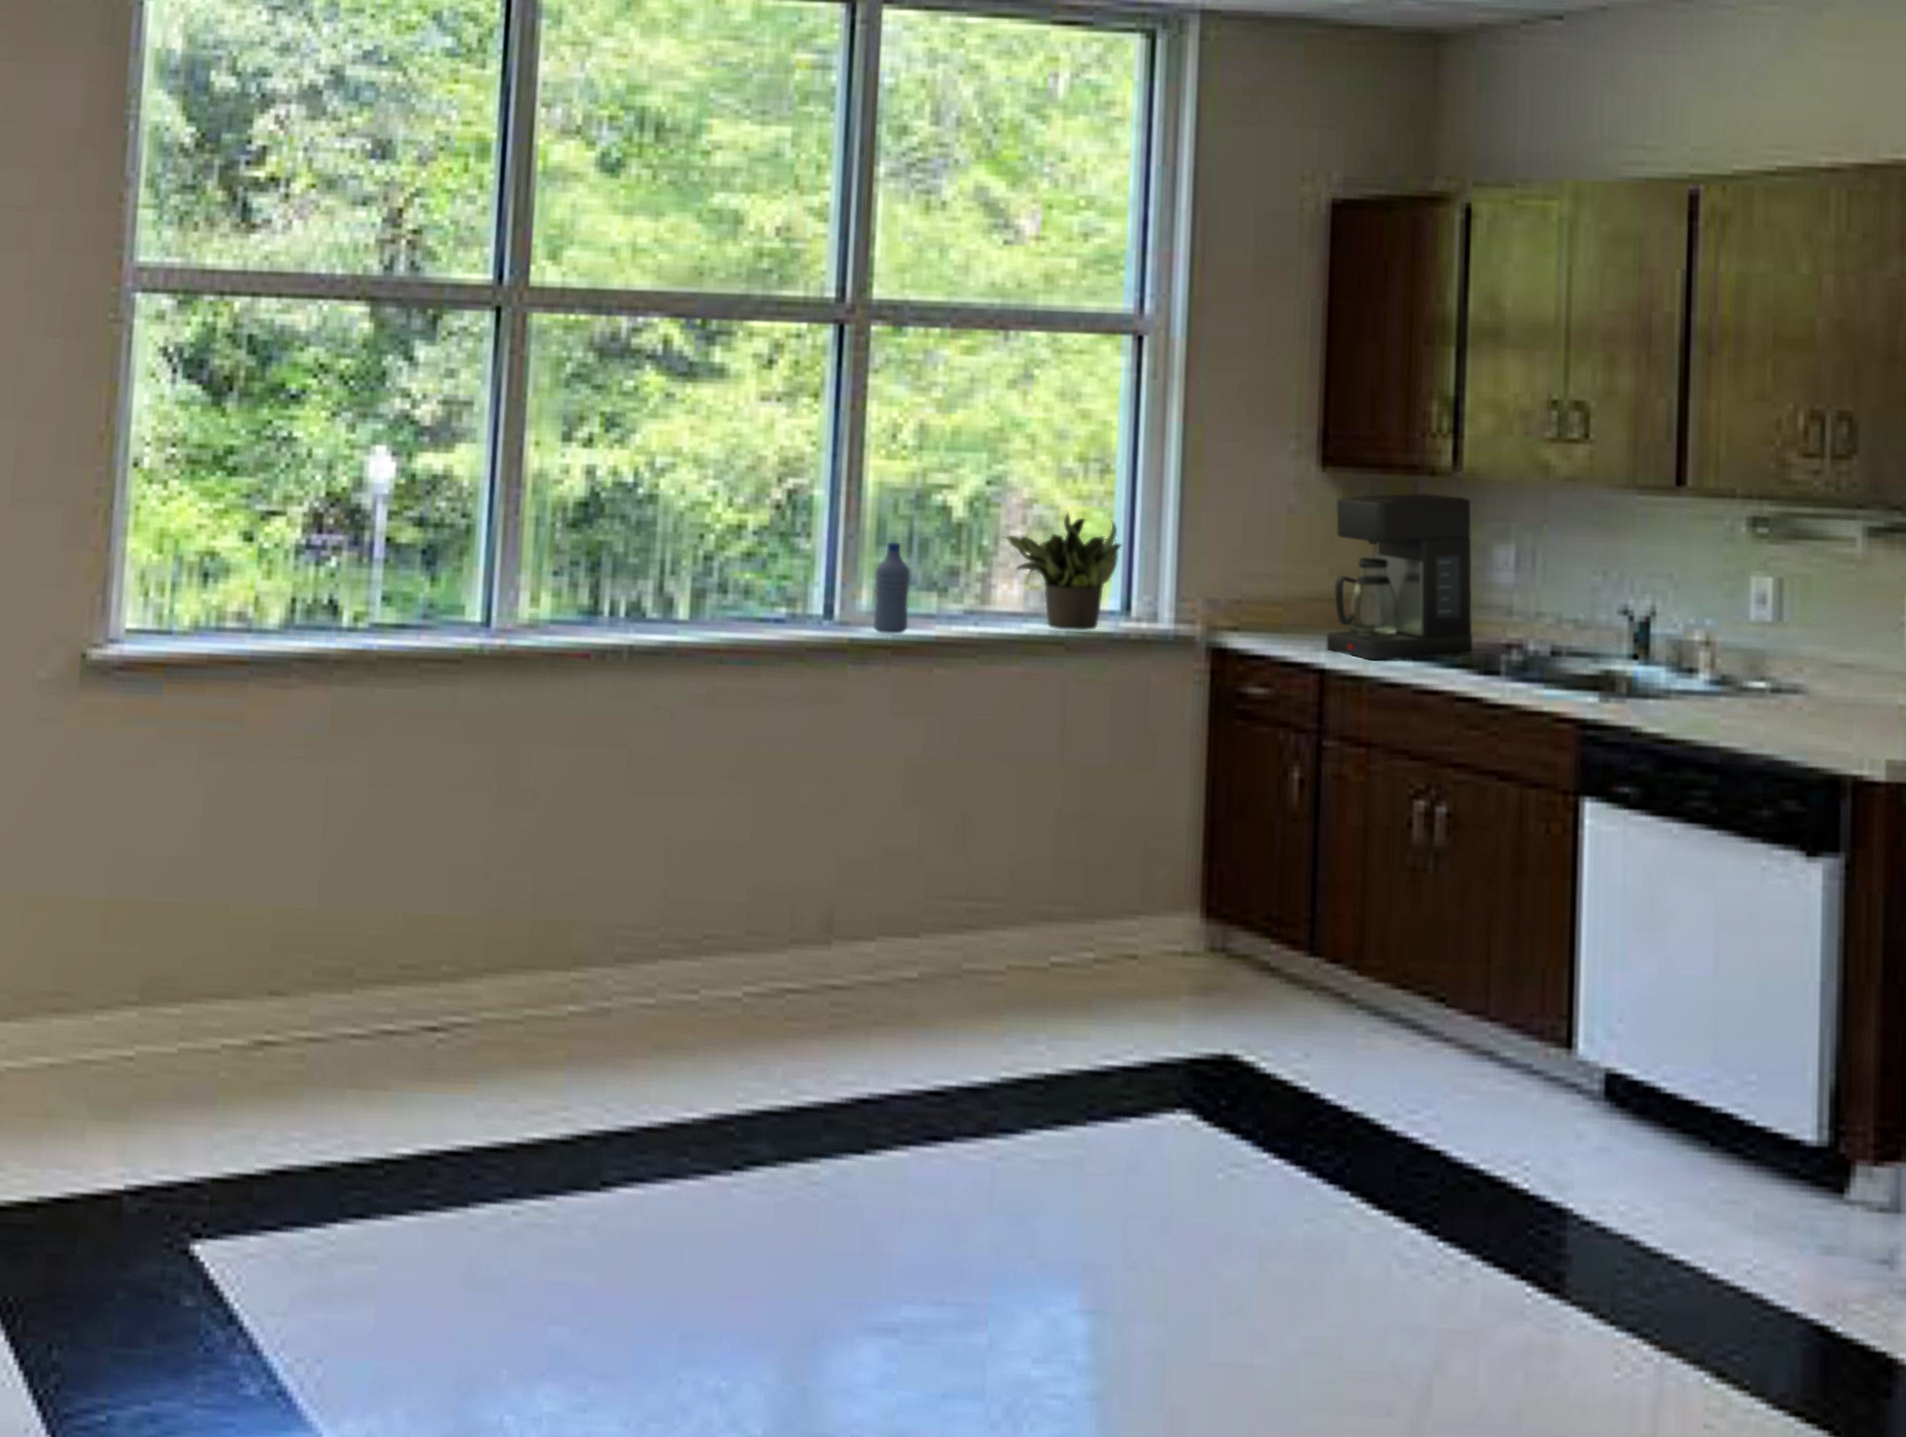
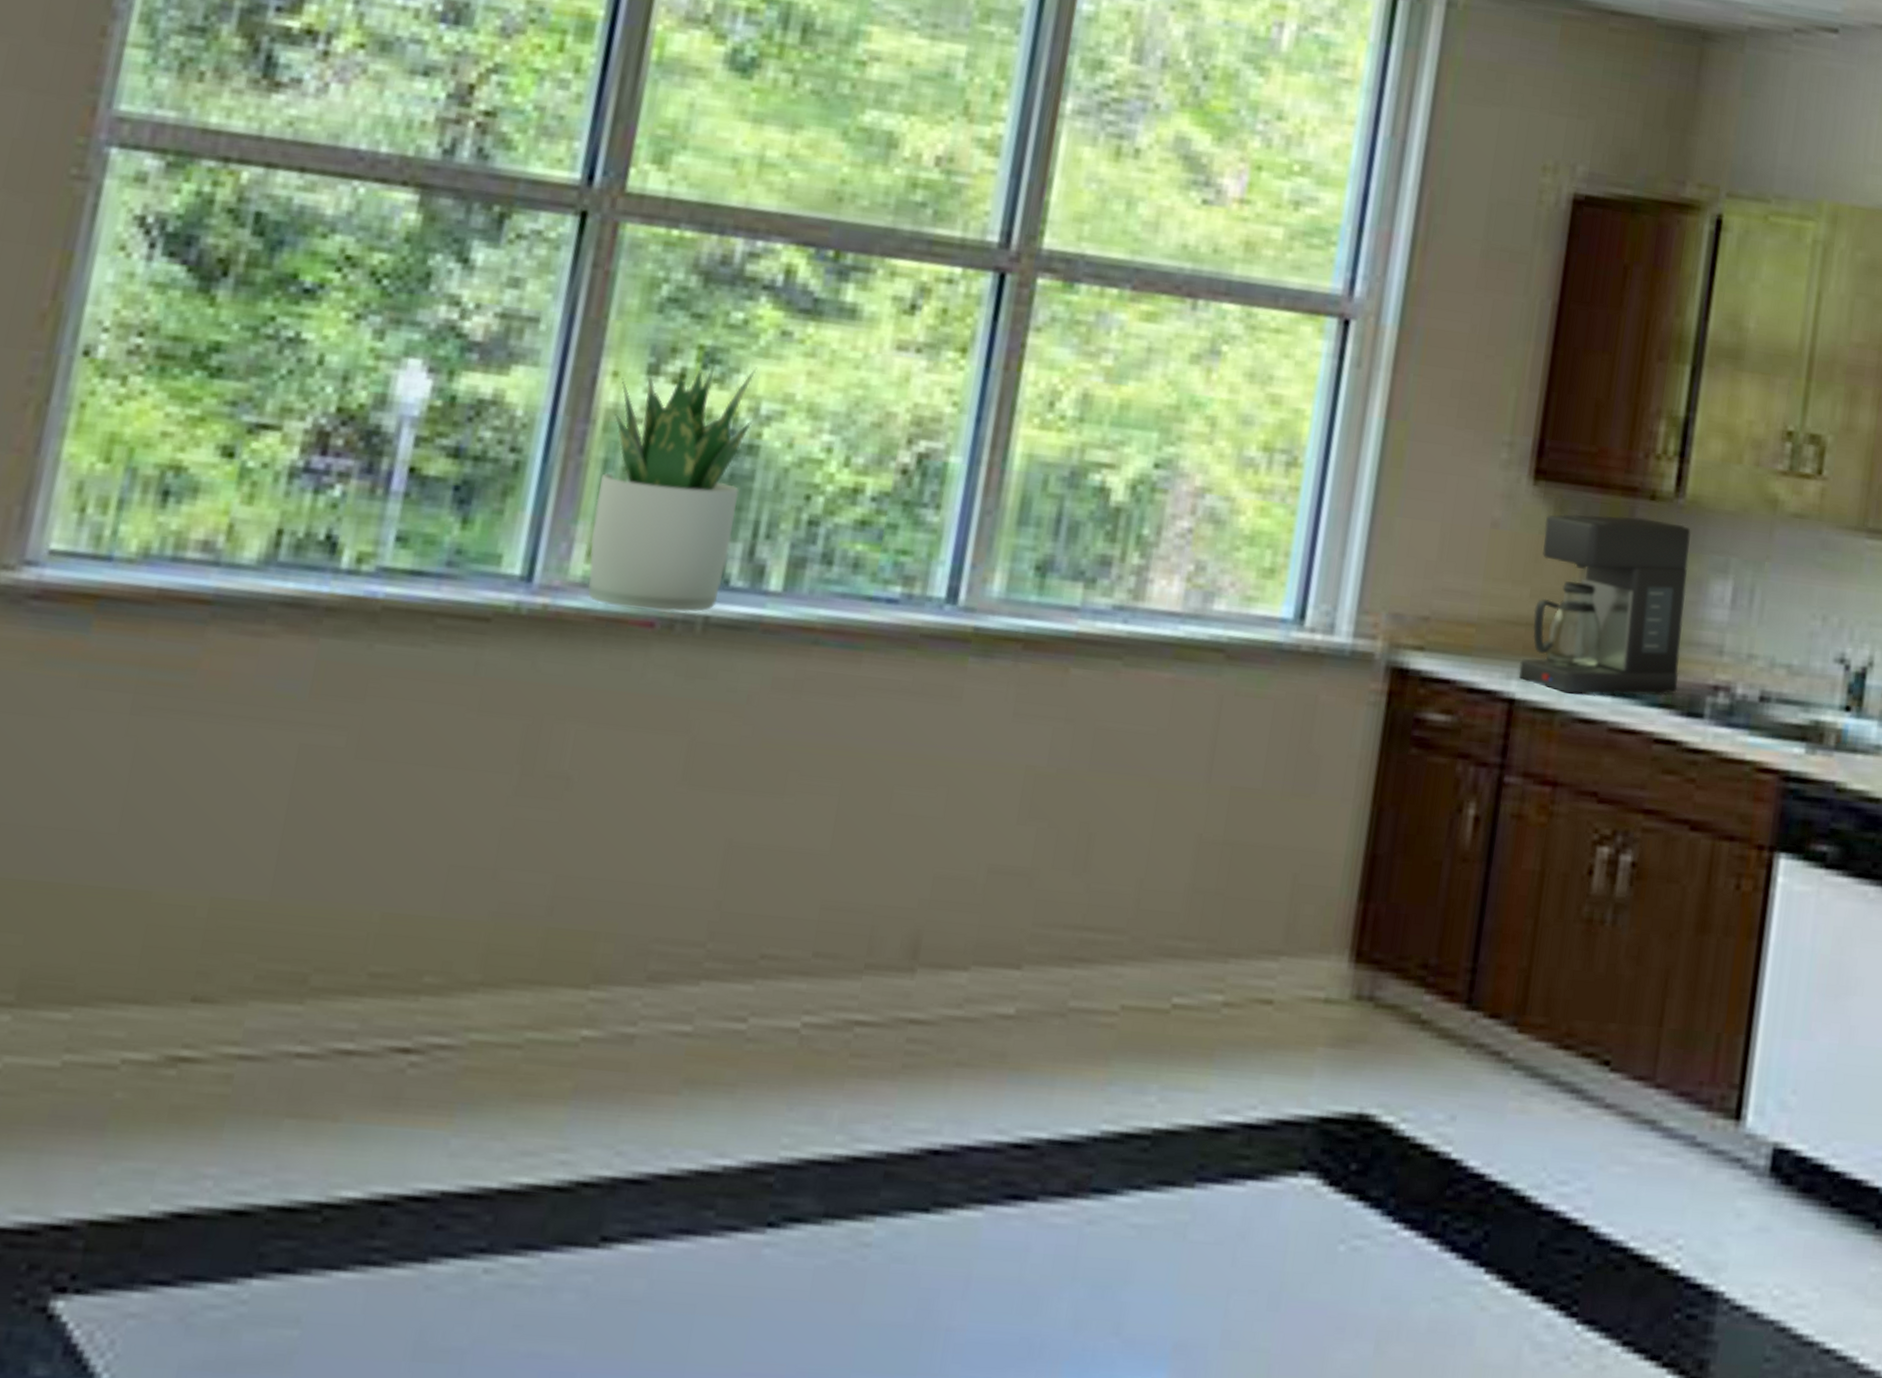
planter: none [532,424,650,644] -> present [588,360,758,613]
water bottle: present [872,541,911,635] -> none [1002,522,1055,627]
potted plant: present [1003,510,1123,632] -> none [1166,503,1304,640]

